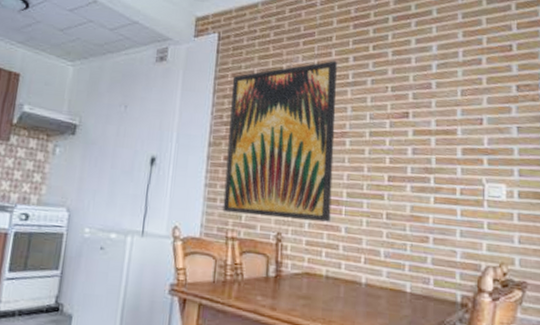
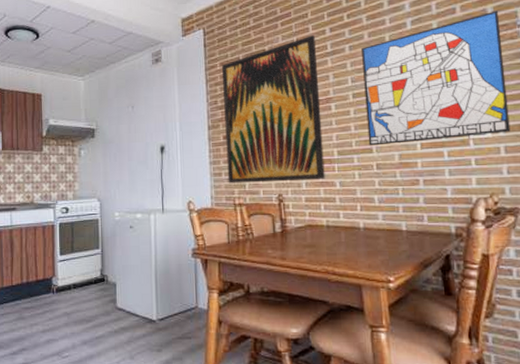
wall art: none [380,68,525,199] -> present [361,10,511,146]

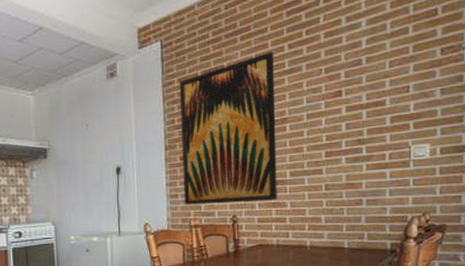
wall art: present [361,10,511,146] -> none [318,32,447,167]

